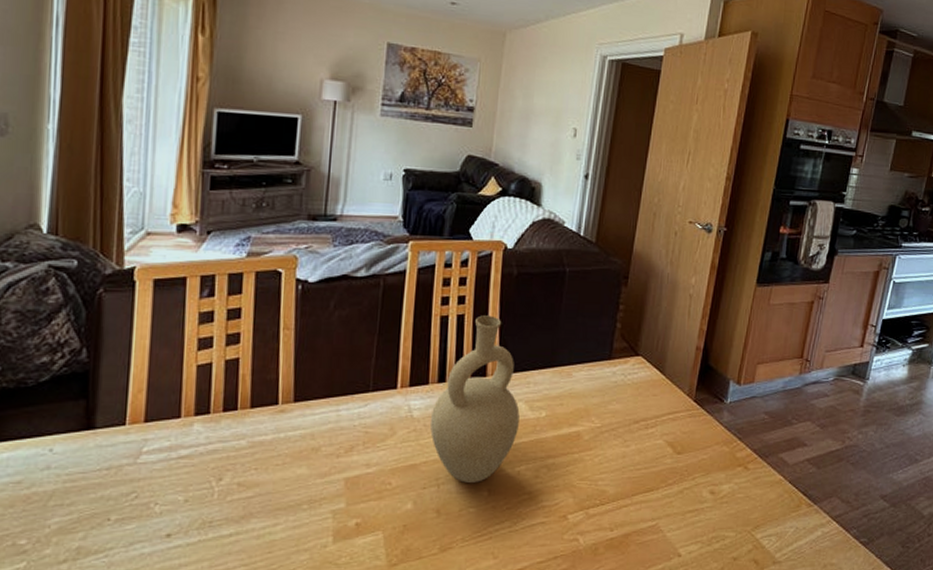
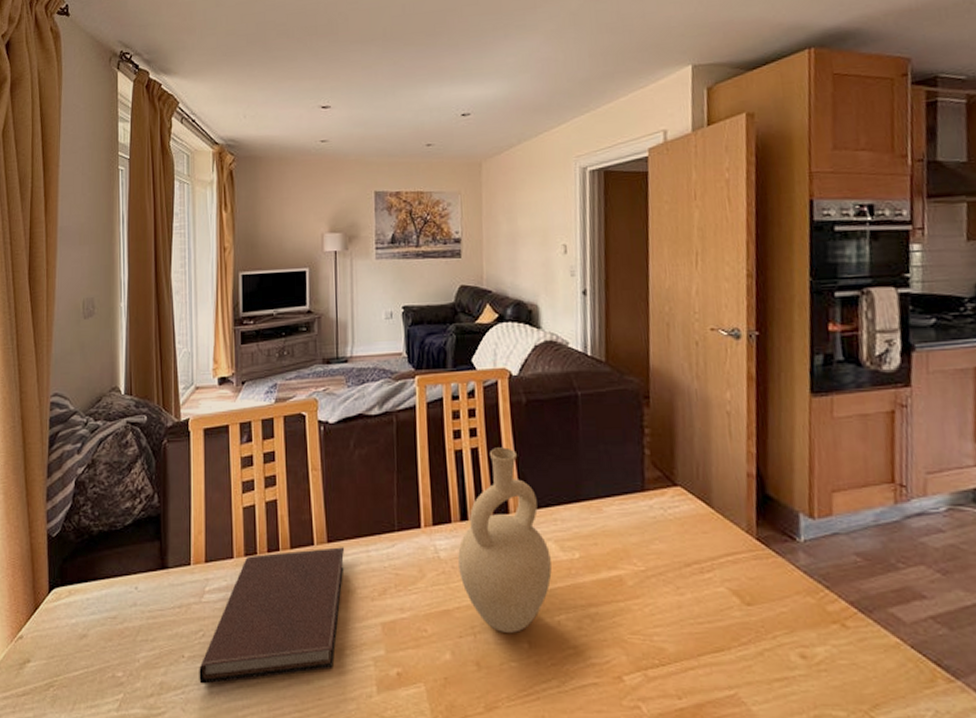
notebook: none [127,406,313,546] -> present [199,547,345,684]

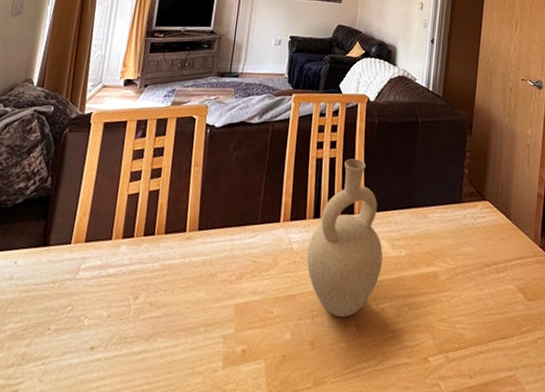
notebook: present [199,547,345,684] -> none [60,235,213,357]

